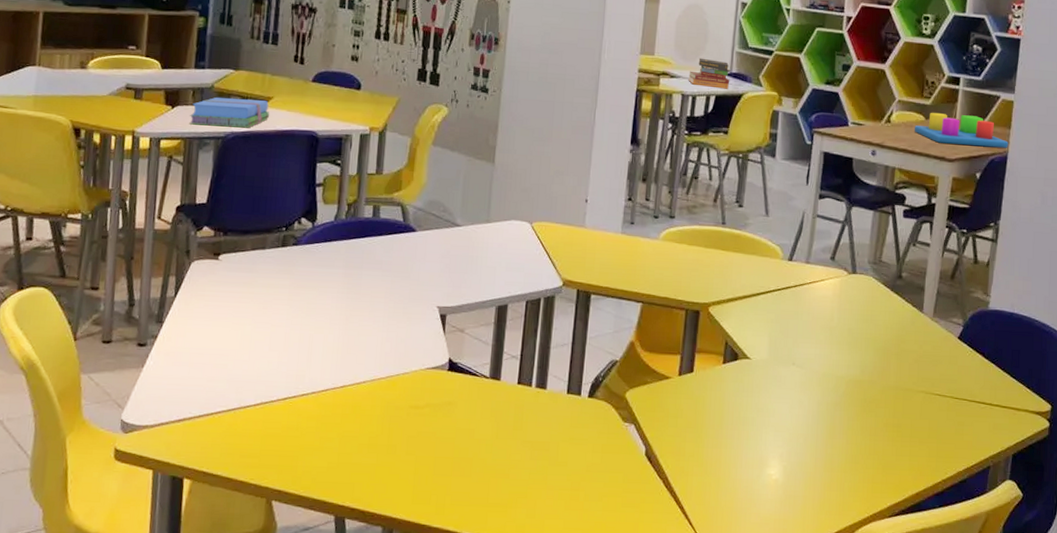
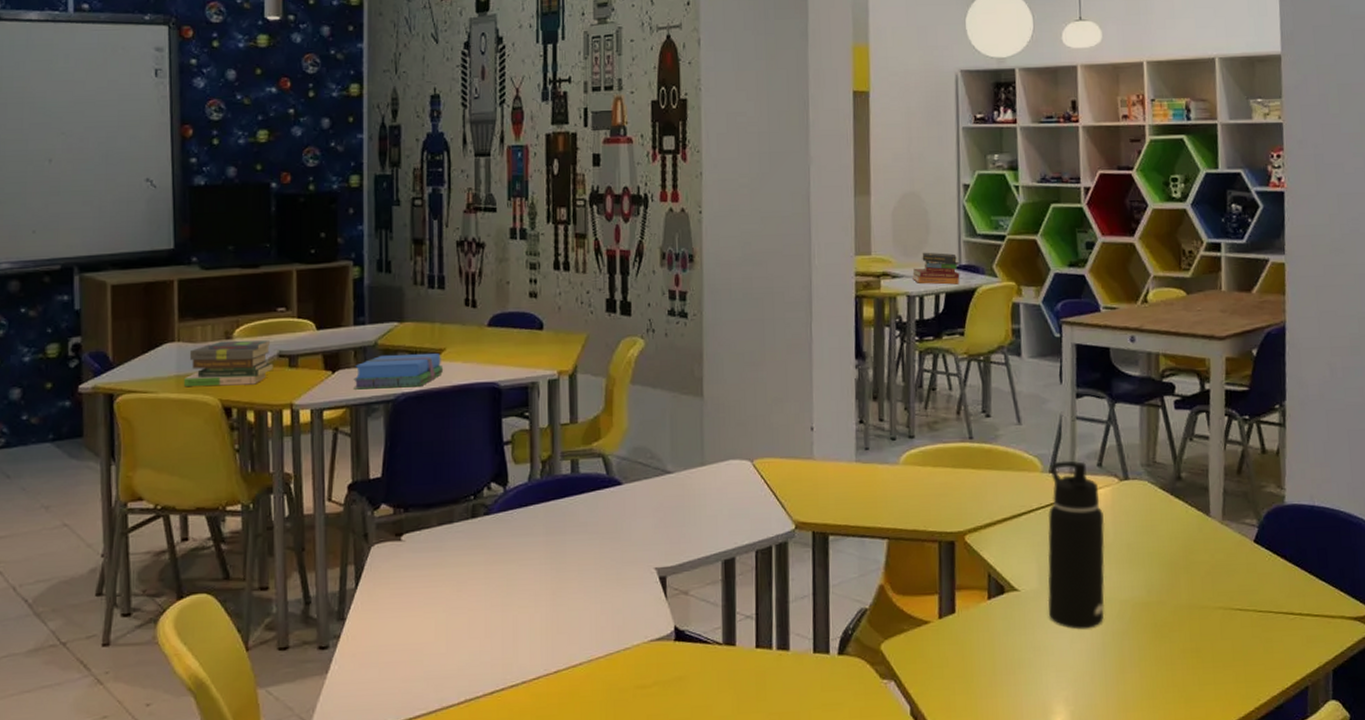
books: none [40,69,121,111] -> present [183,340,274,387]
water bottle: none [773,251,832,397] -> present [1047,460,1105,628]
toy blocks: present [914,112,1008,148] -> none [1175,284,1285,320]

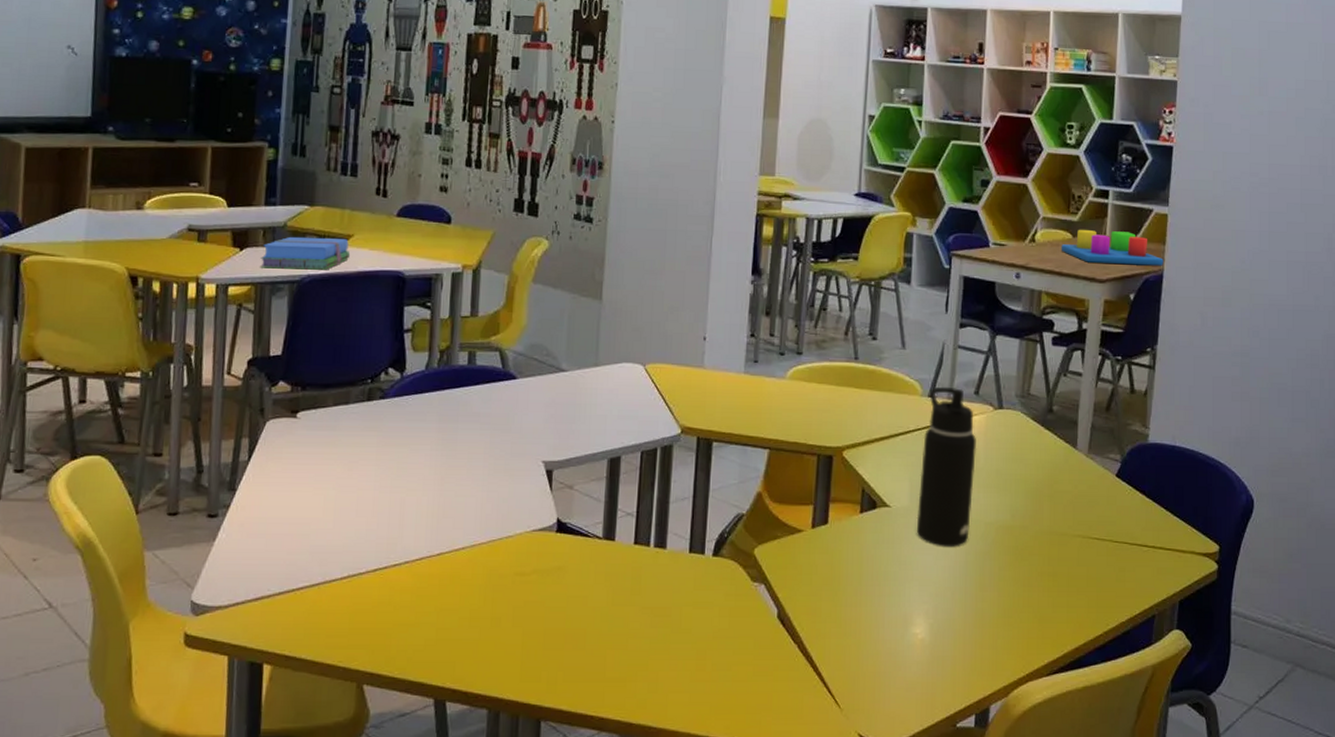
books: present [183,340,274,387] -> none [91,211,183,256]
books: present [912,252,960,285] -> none [813,177,859,211]
toy blocks: none [1175,284,1285,320] -> present [1060,229,1164,266]

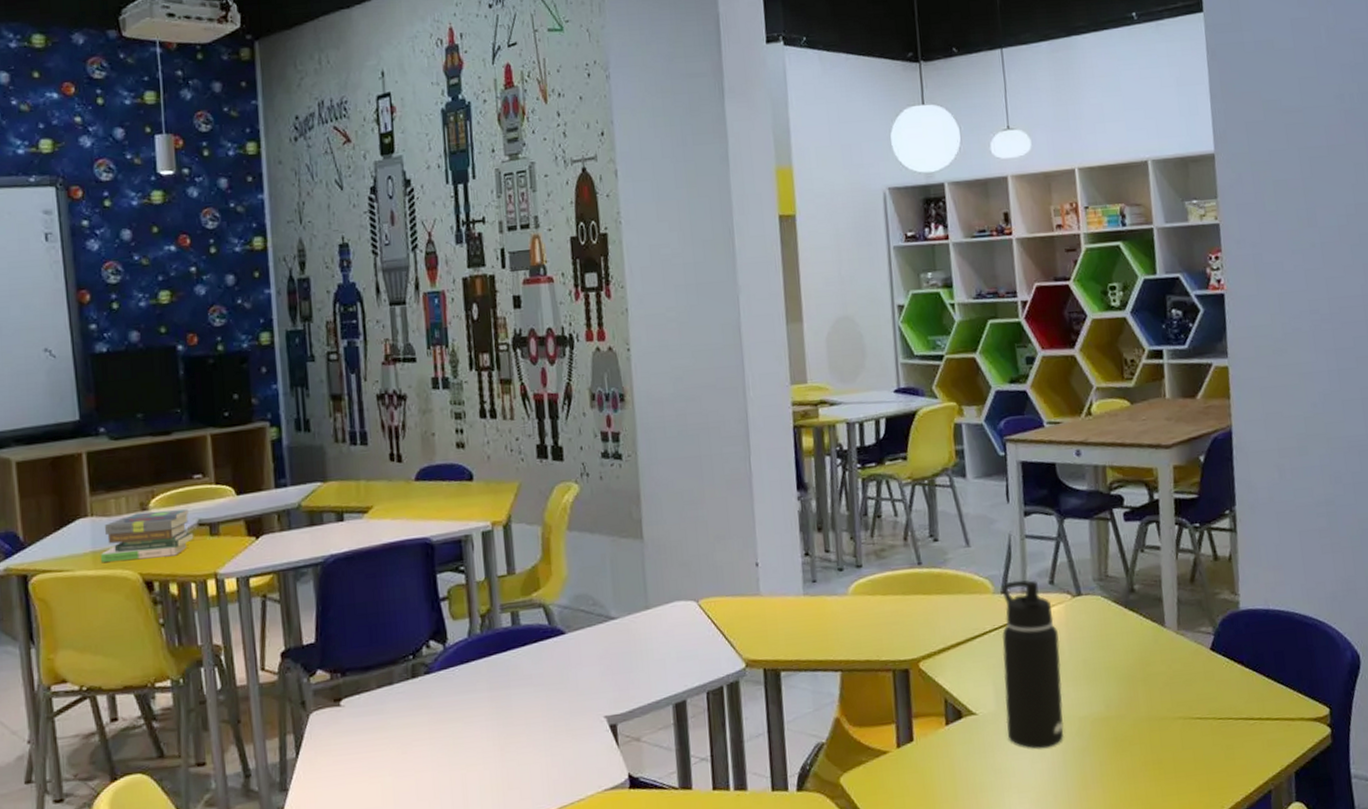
books: none [91,211,183,256] -> present [100,509,194,563]
books: present [260,237,351,270] -> none [279,512,373,555]
toy blocks: present [1060,229,1164,266] -> none [1119,390,1231,429]

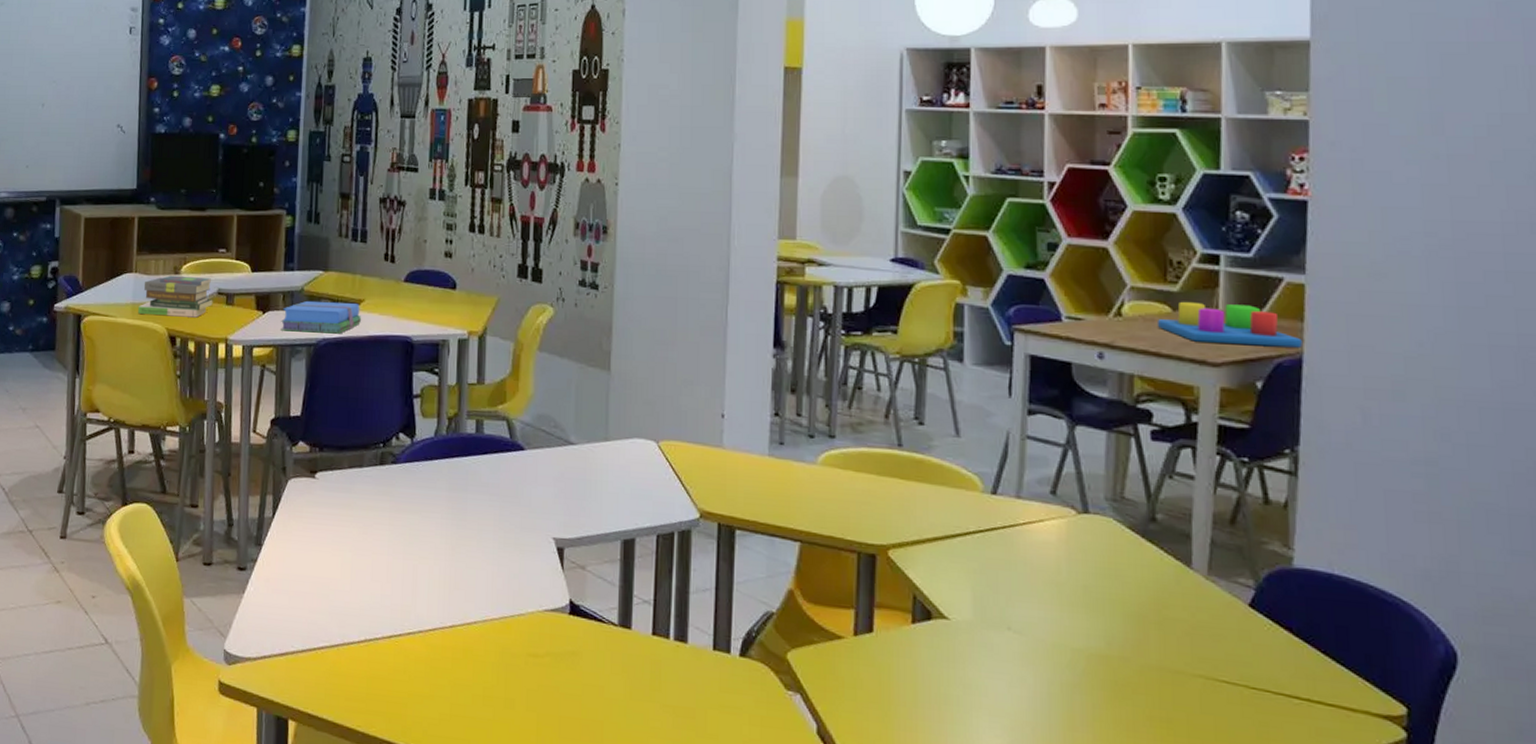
books: none [279,512,373,555] -> present [281,301,362,334]
water bottle: present [1001,580,1064,748] -> none [982,482,1057,673]
toy blocks: none [1119,390,1231,429] -> present [1156,301,1302,348]

